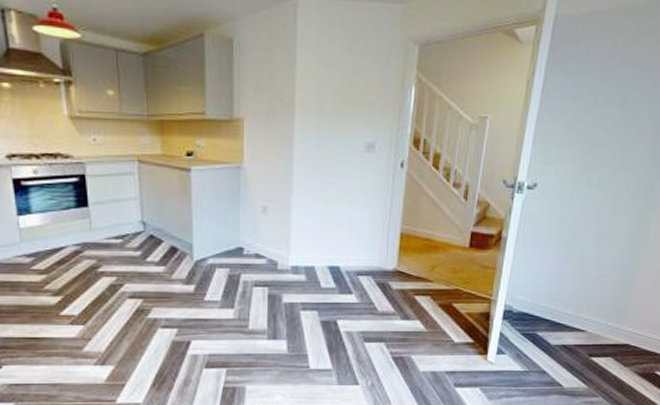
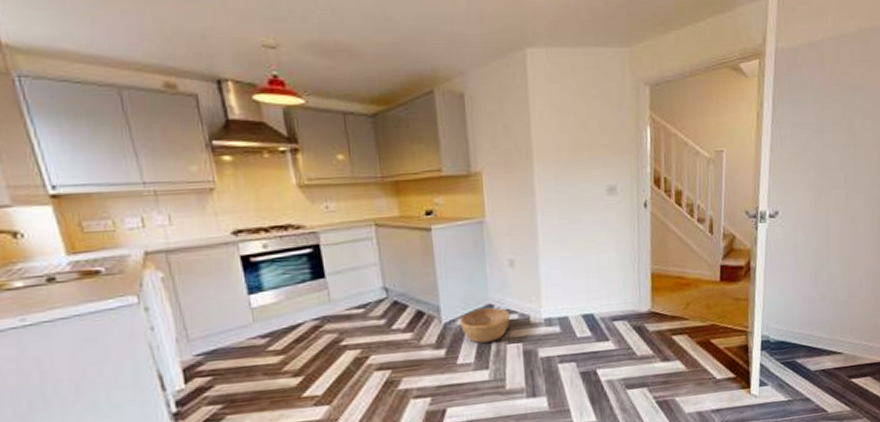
basket: none [210,251,259,283] -> present [459,307,511,343]

